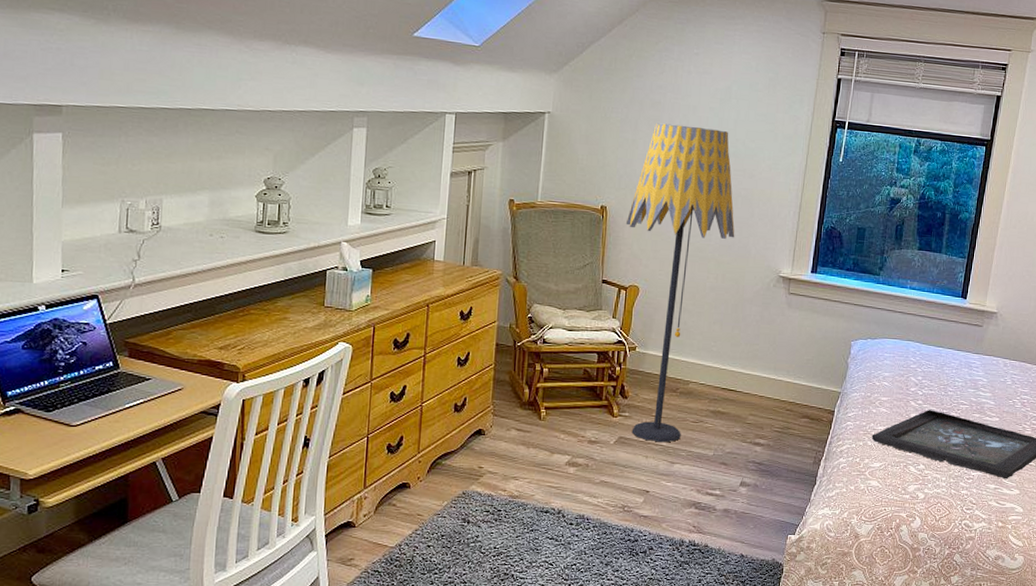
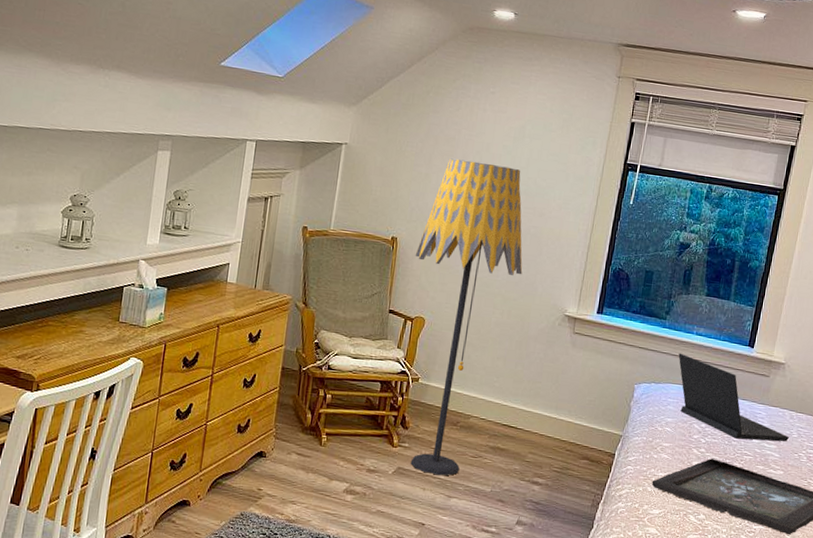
laptop computer: none [893,308,1003,389] -> present [678,353,789,442]

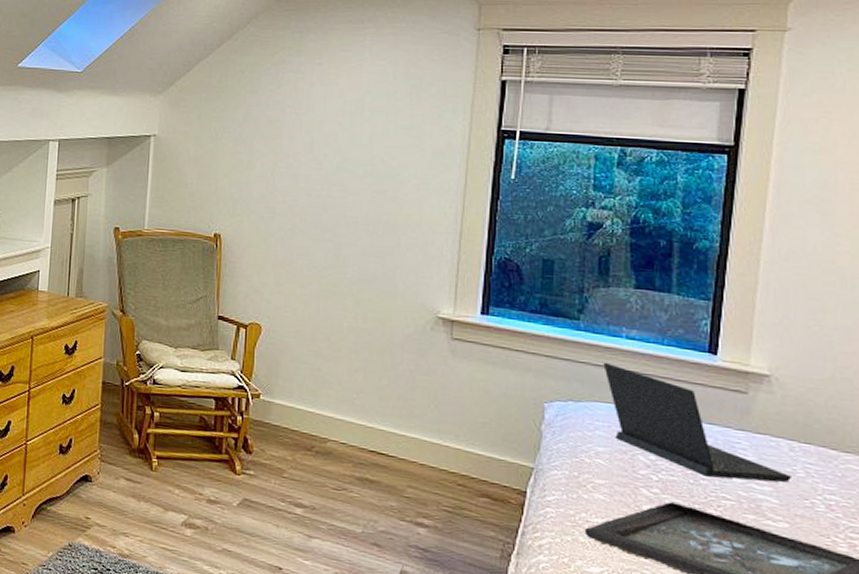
floor lamp: present [410,158,523,476] -> none [243,141,377,511]

